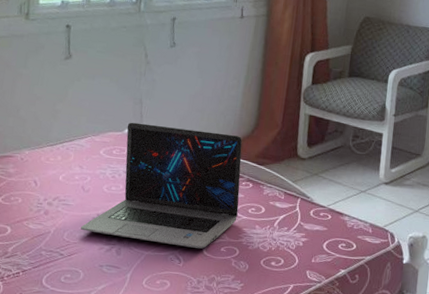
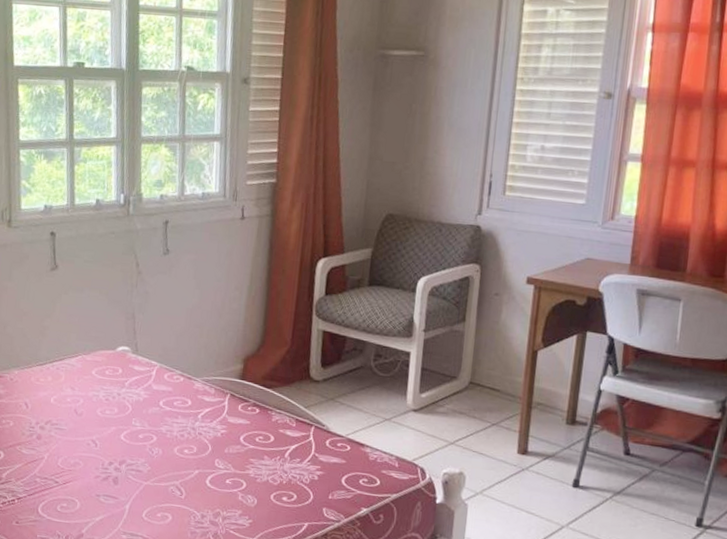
laptop: present [80,122,242,249] -> none [74,339,247,480]

